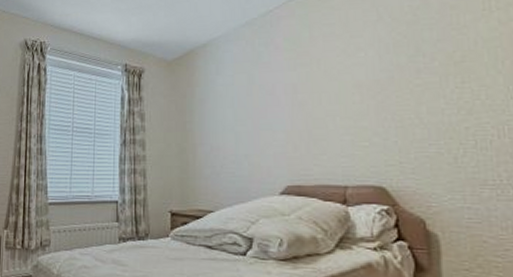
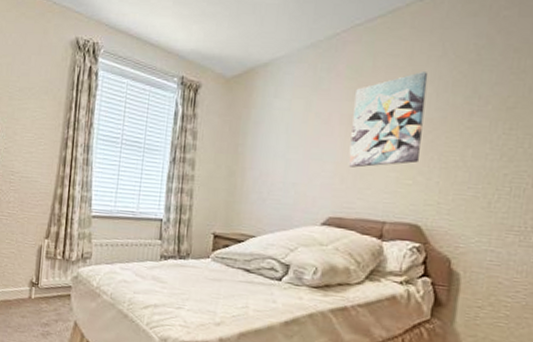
wall art: none [297,36,371,134] -> present [348,72,429,168]

